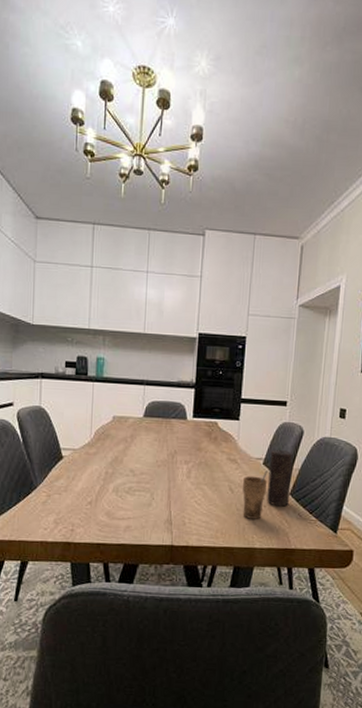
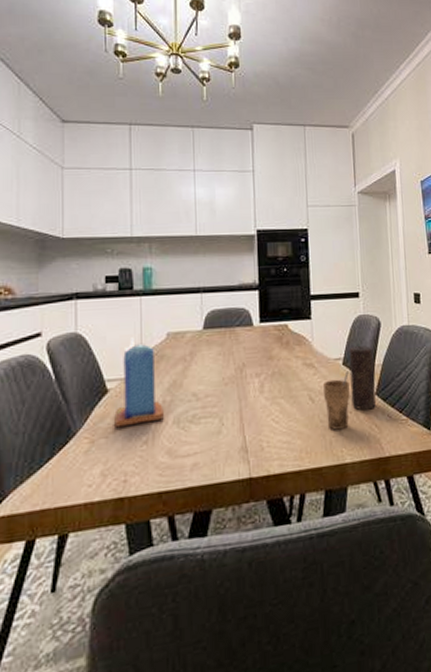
candle: none [66,416,106,488] -> present [114,337,164,428]

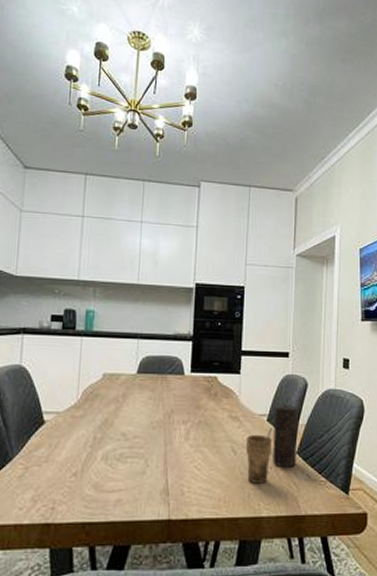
candle: present [114,337,164,428] -> none [48,374,94,457]

